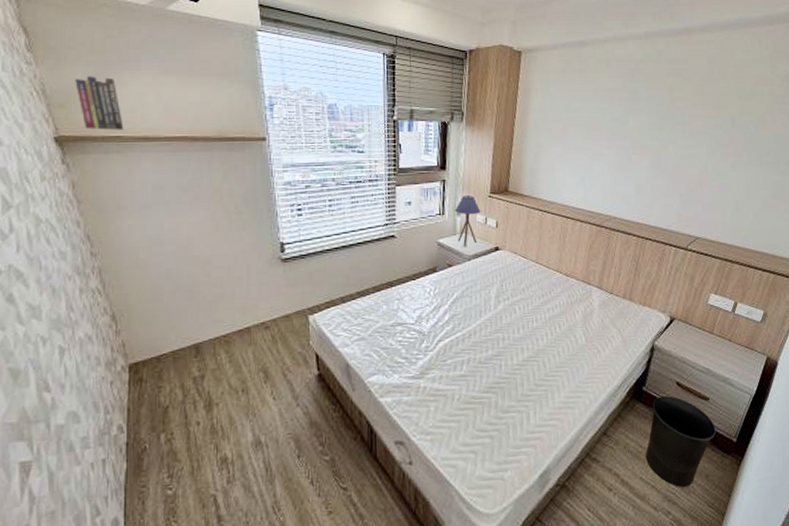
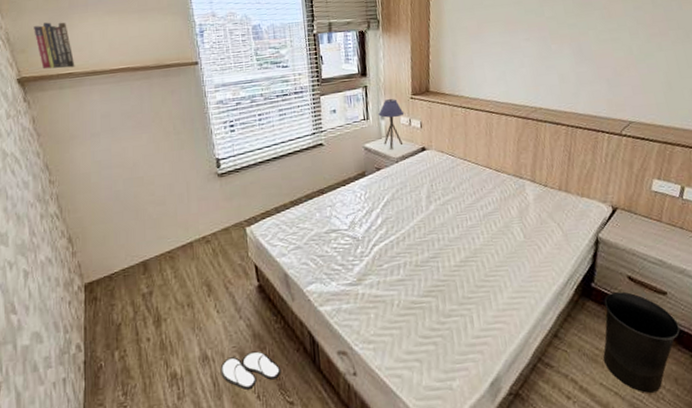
slippers: none [274,438,337,475] -> present [220,351,281,390]

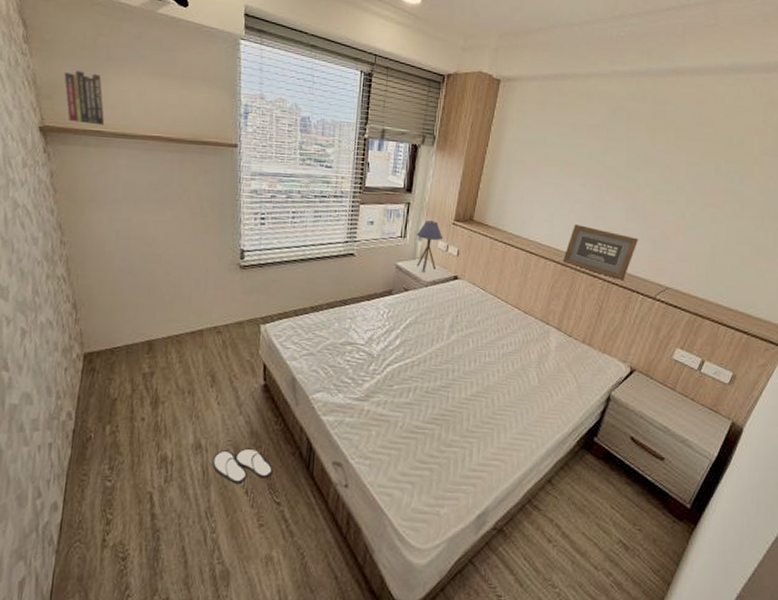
picture frame: none [523,77,593,124] -> present [563,225,639,281]
waste bin: present [603,291,680,393] -> none [591,450,669,549]

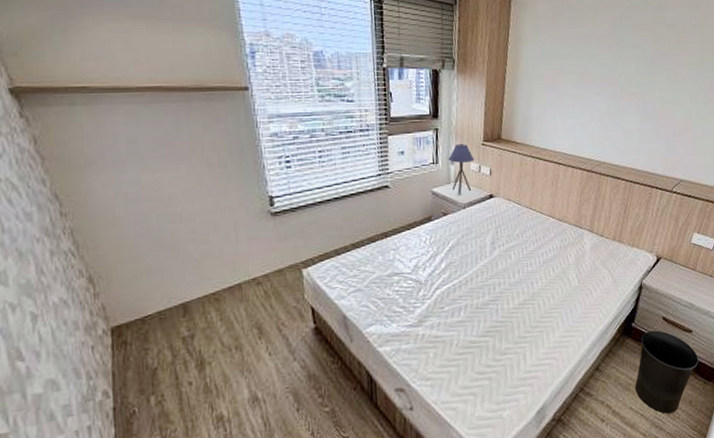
books: present [64,71,105,125] -> none [29,21,90,81]
slippers: present [212,448,274,483] -> none [272,391,337,428]
picture frame: present [563,225,639,281] -> none [588,132,654,179]
waste bin: none [591,450,669,549] -> present [635,330,699,414]

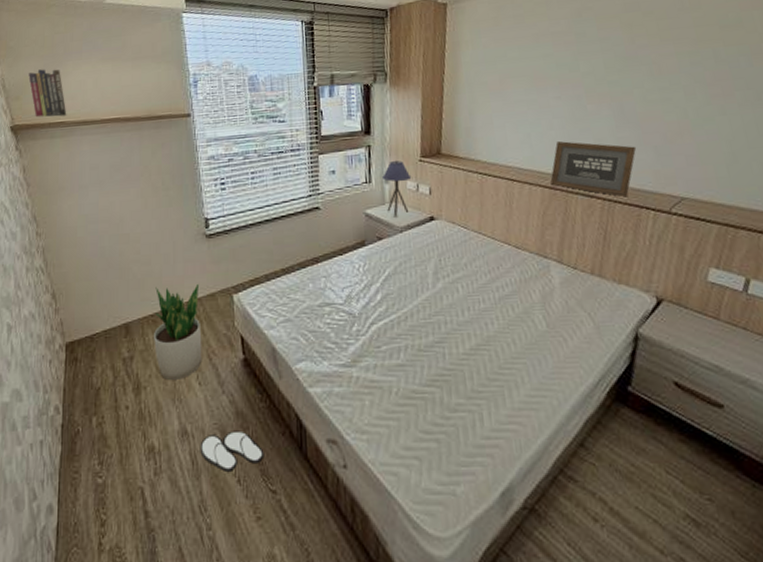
books: none [29,21,90,81] -> present [28,69,67,118]
planter: none [216,261,272,354] -> present [154,284,202,380]
slippers: none [272,391,337,428] -> present [200,430,265,472]
picture frame: none [588,132,654,179] -> present [550,141,637,198]
waste bin: present [635,330,699,414] -> none [640,399,740,525]

